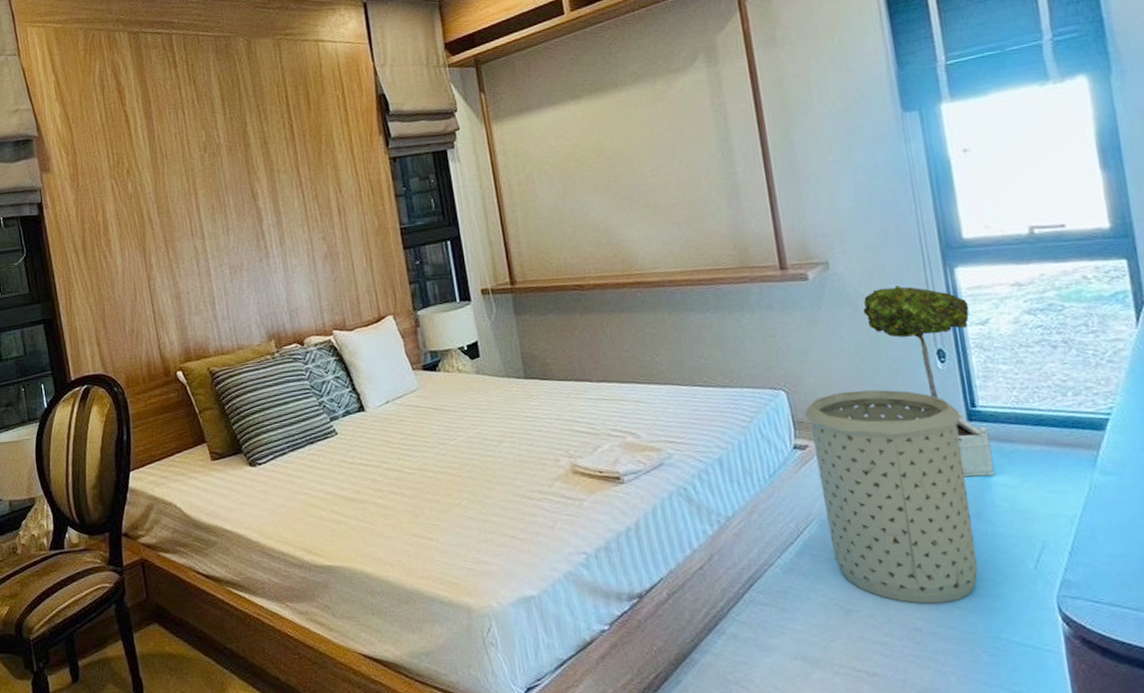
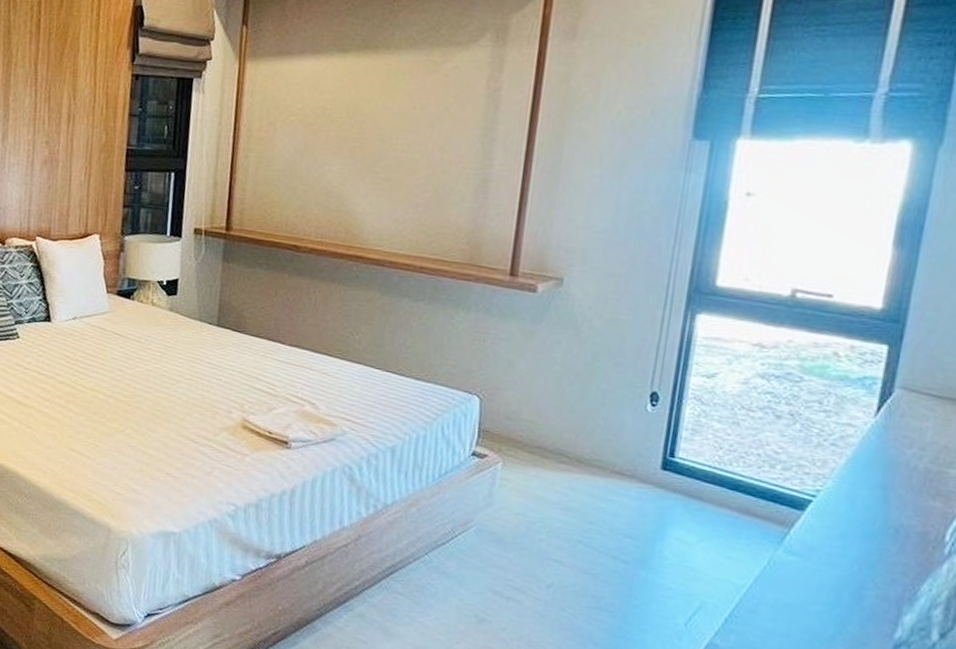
laundry basket: present [804,389,979,604] -> none [482,411,656,637]
potted tree: present [863,285,995,477] -> none [584,317,700,528]

